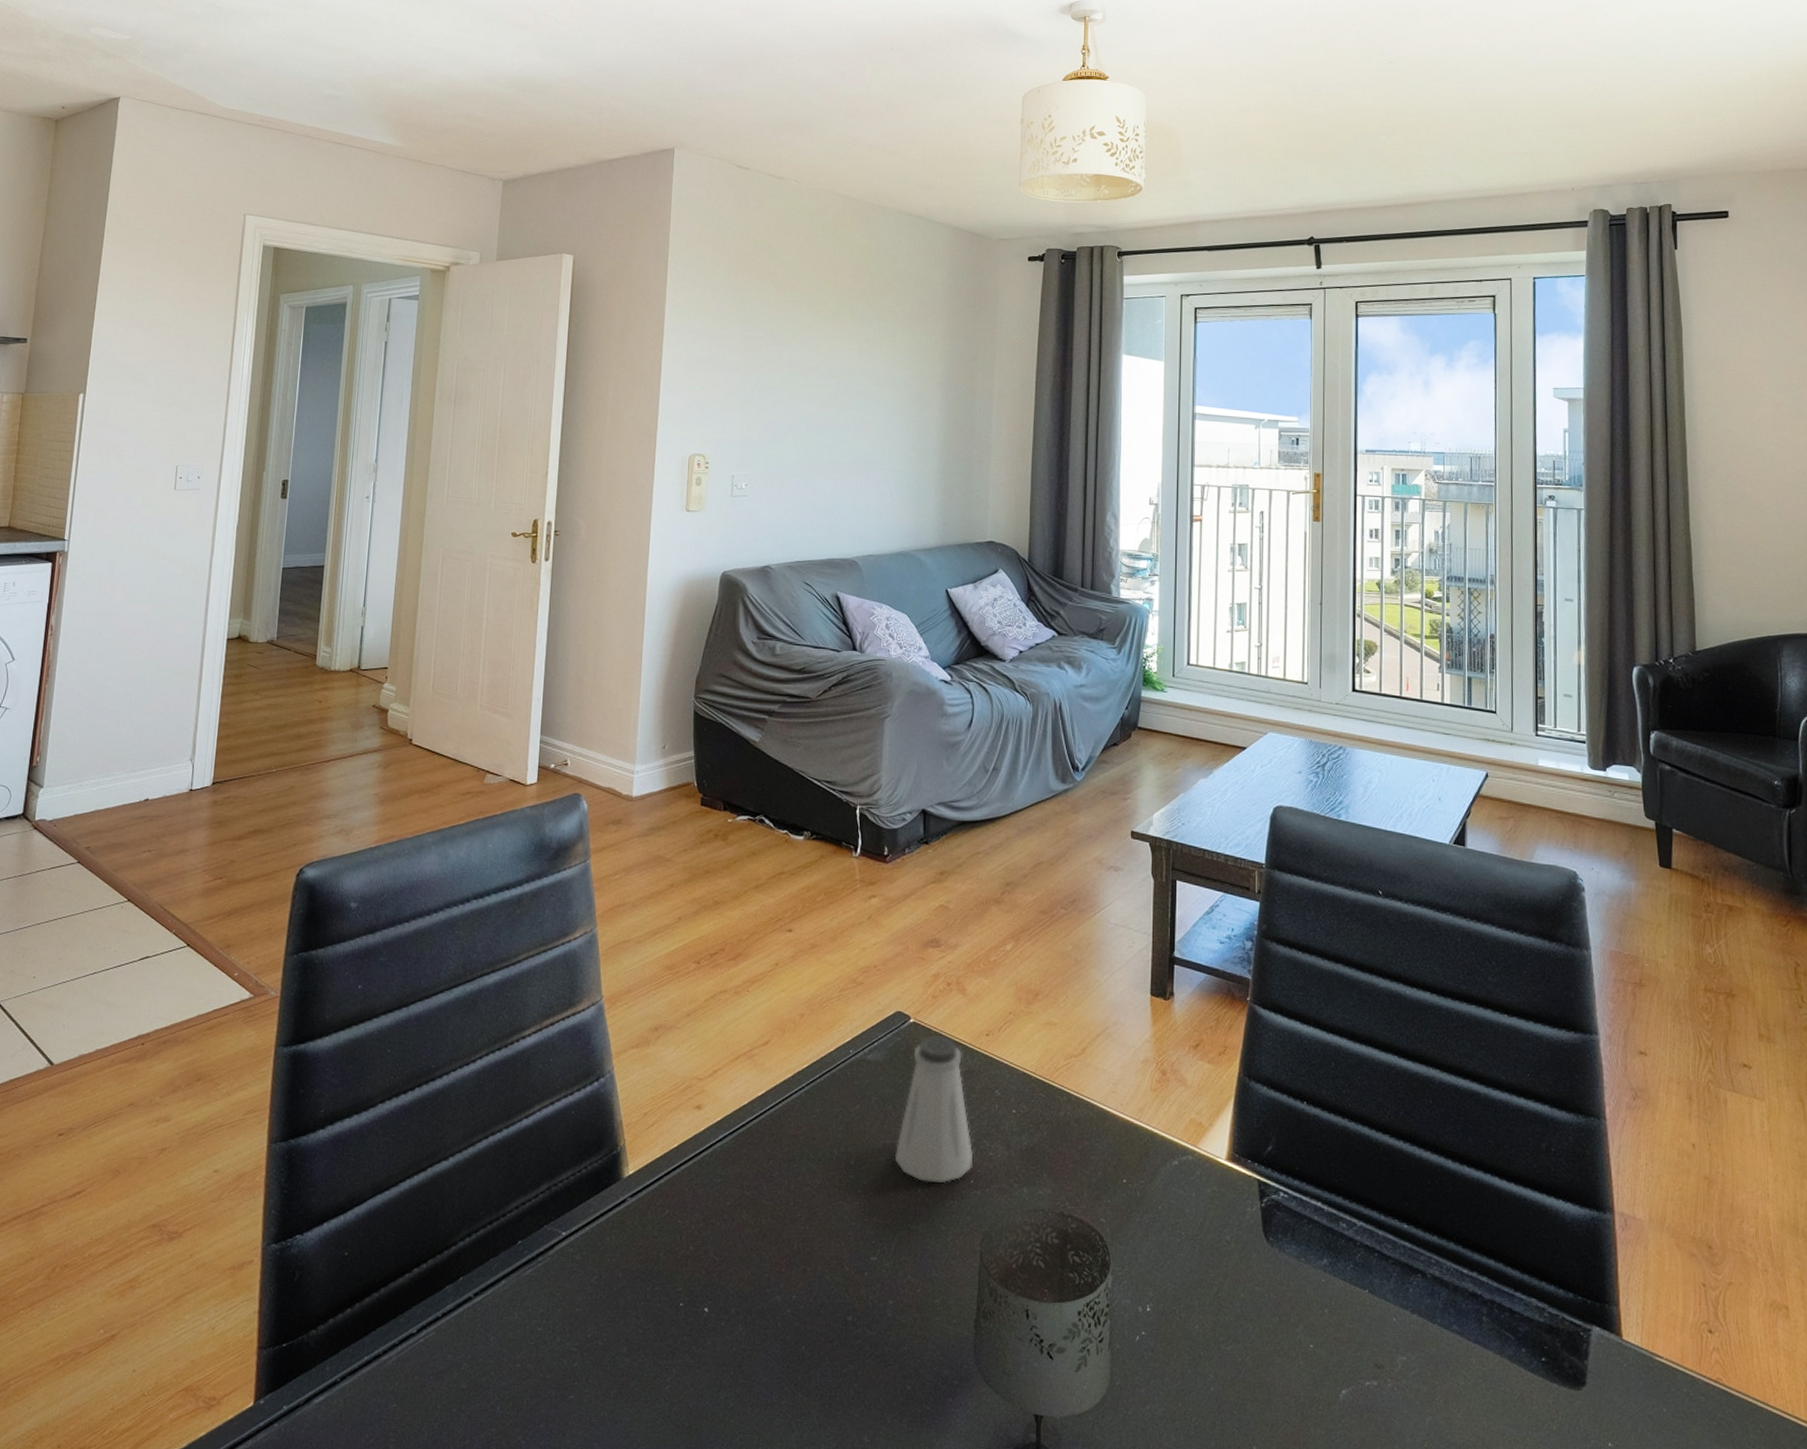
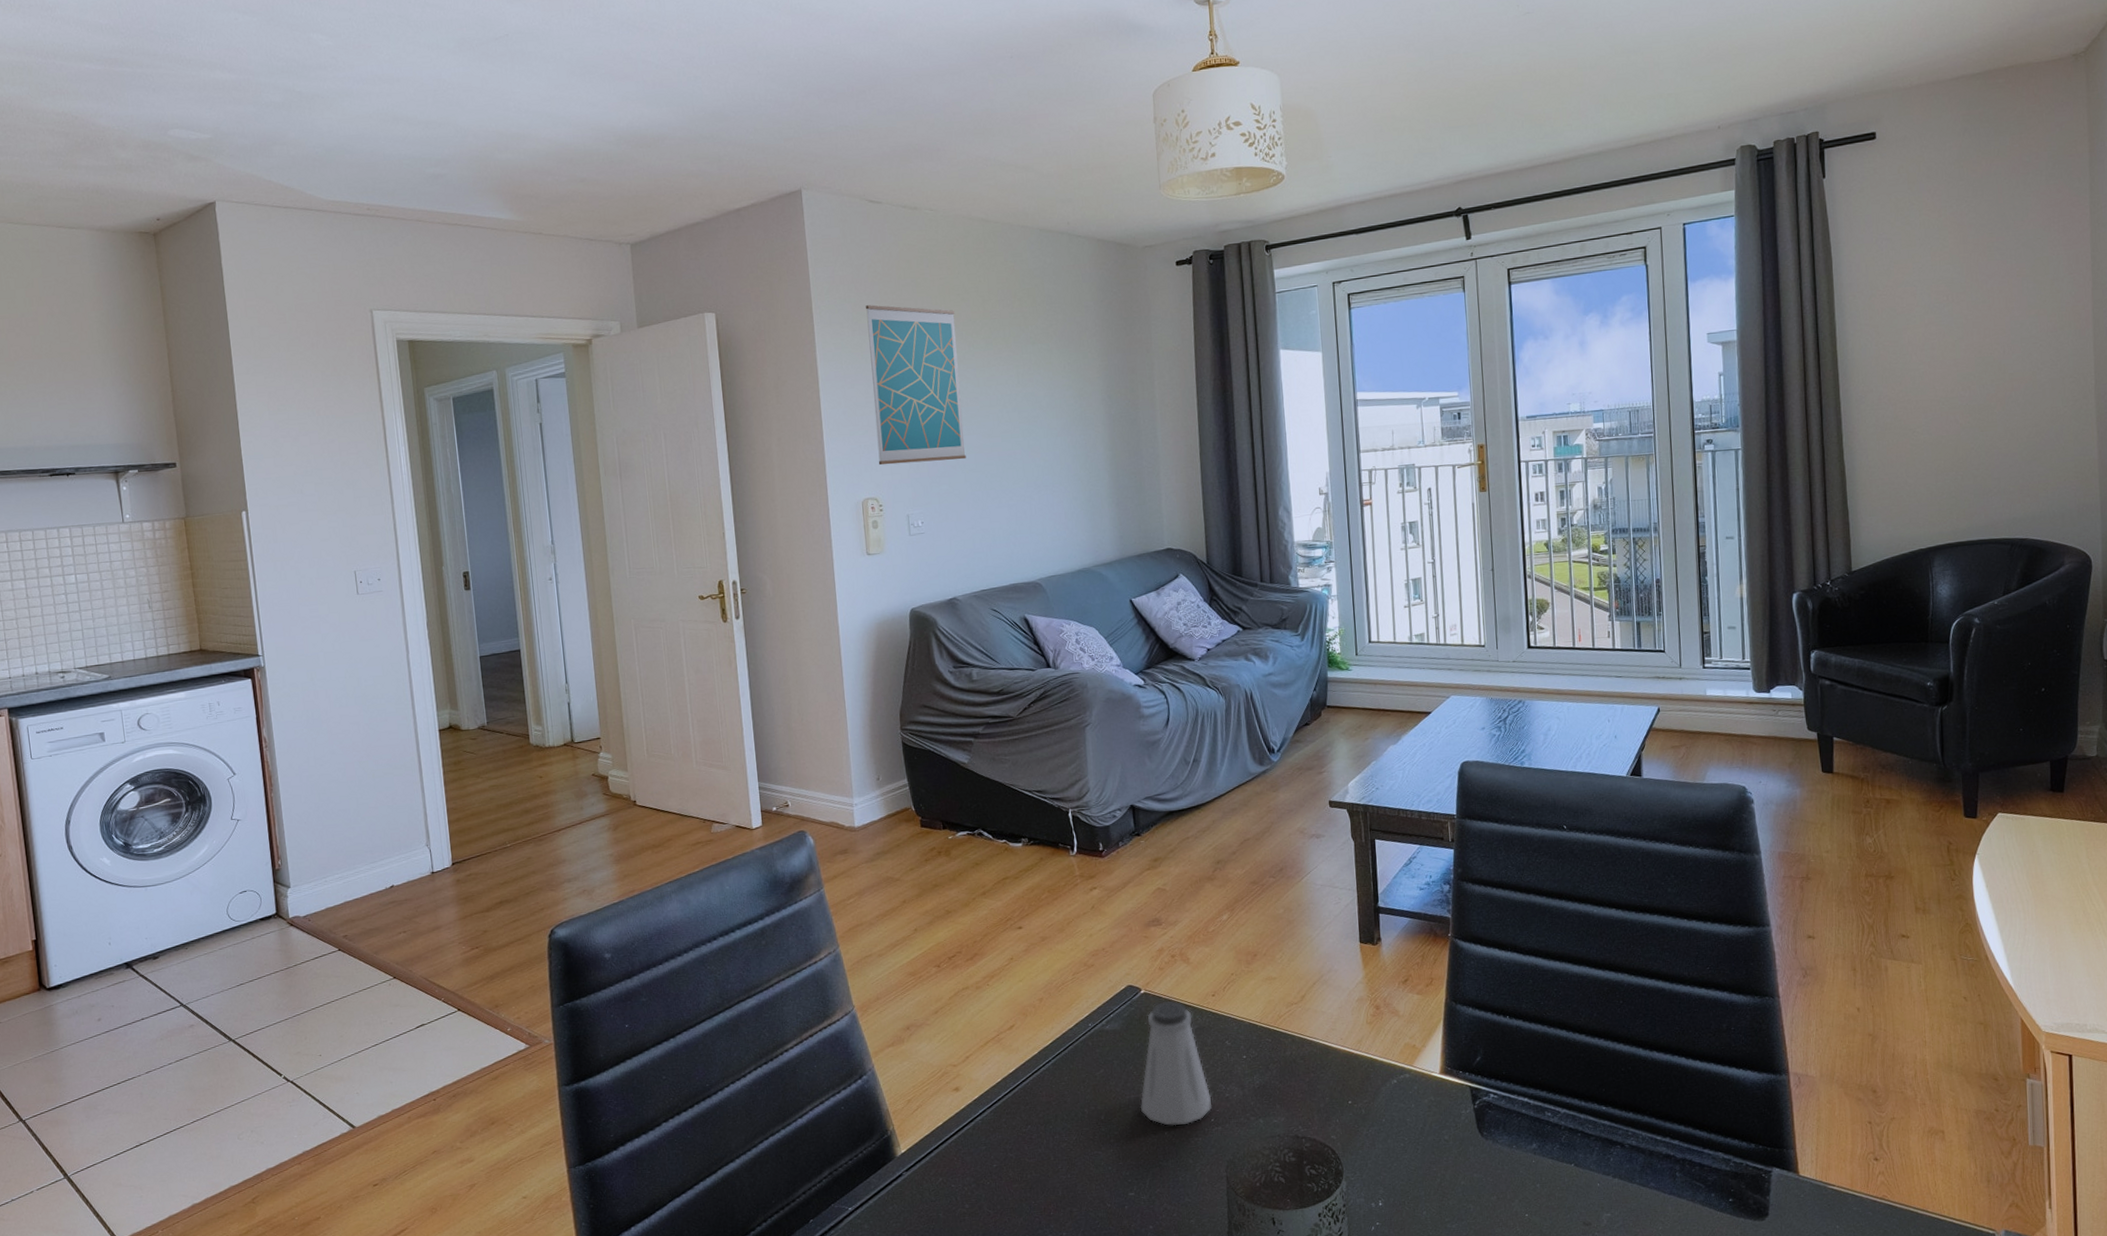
wall art: none [710,264,807,427] -> present [866,305,966,465]

